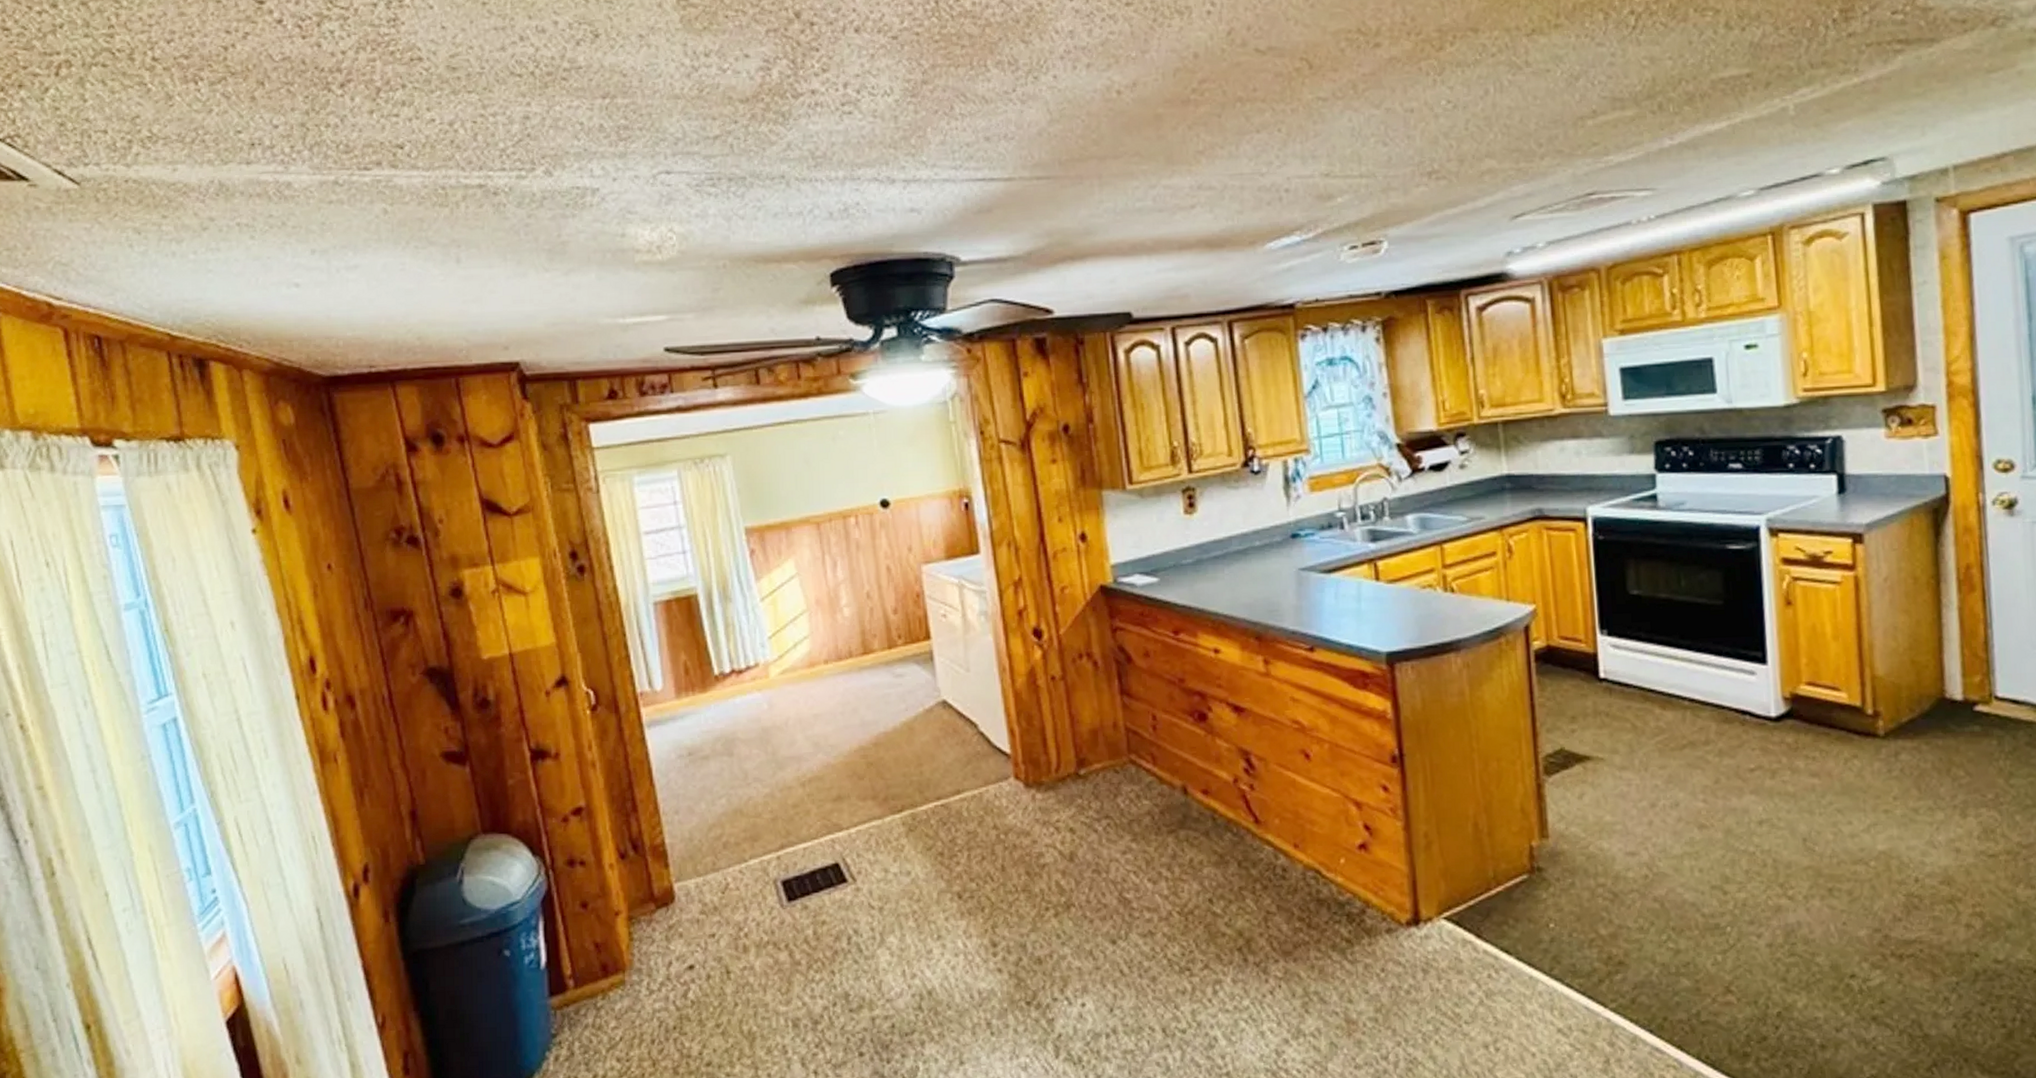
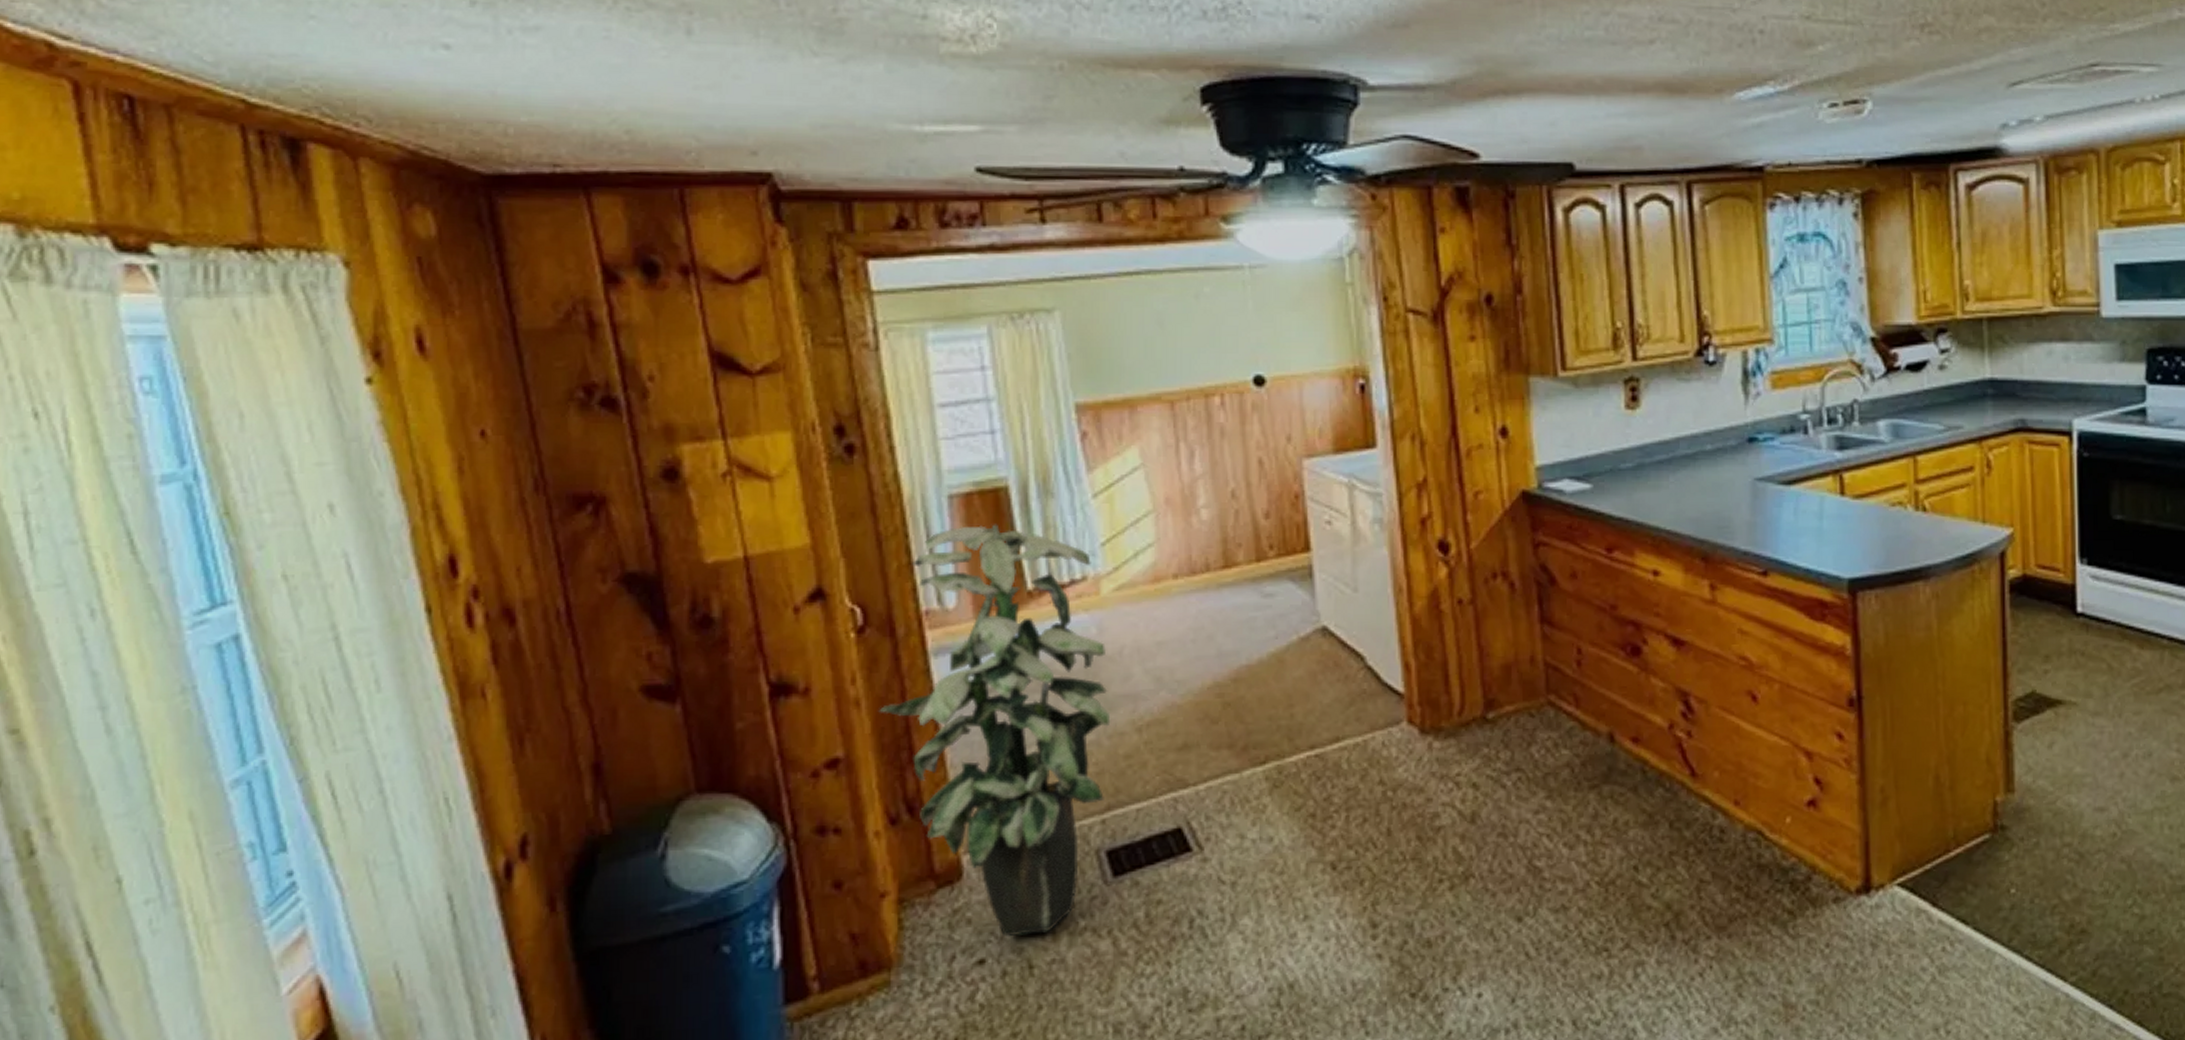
indoor plant: none [609,624,781,948] -> present [879,524,1111,937]

